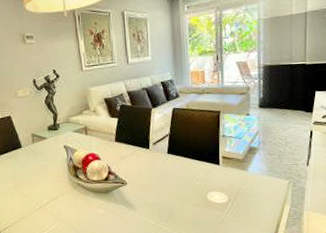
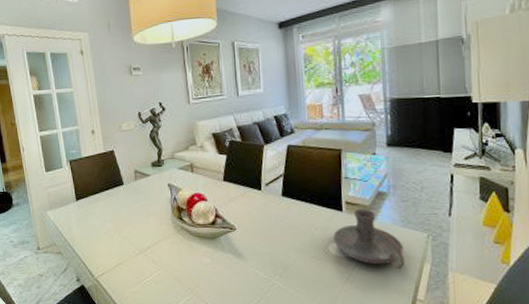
candle holder: none [211,162,270,211] -> present [333,209,406,270]

